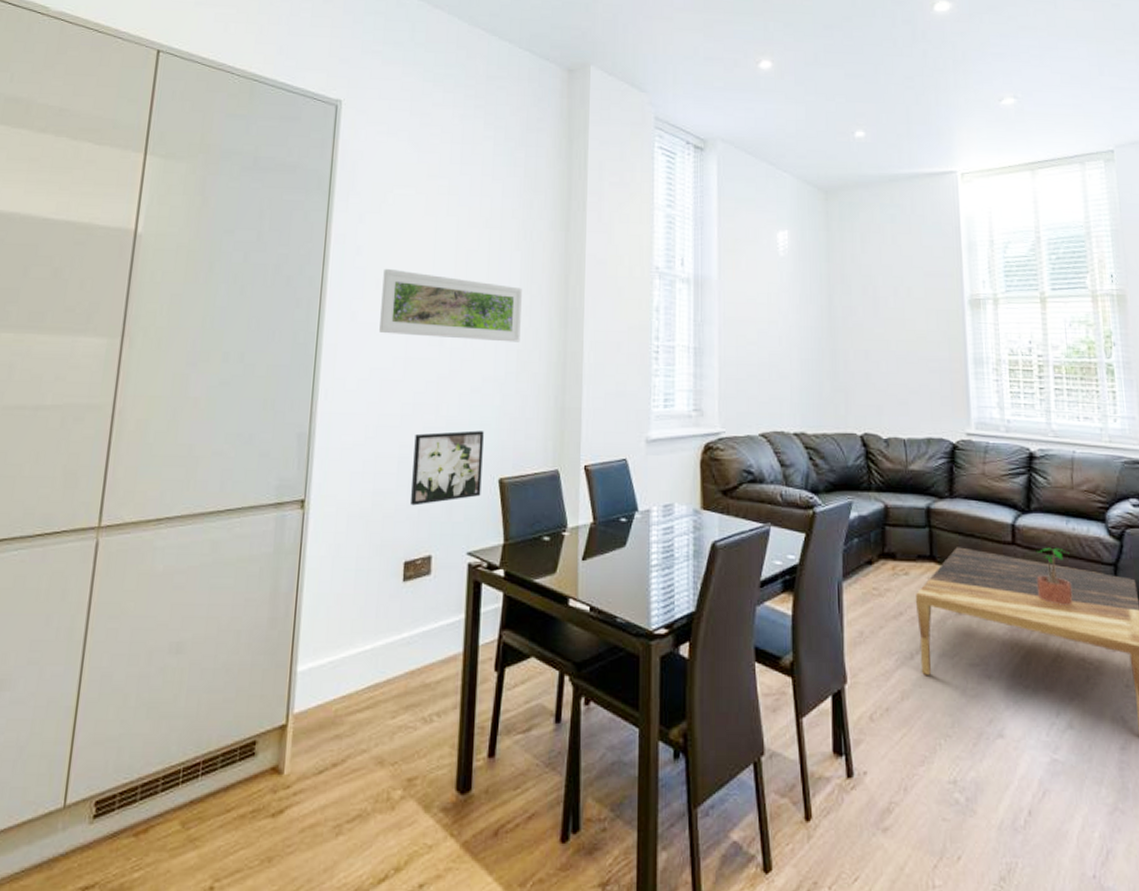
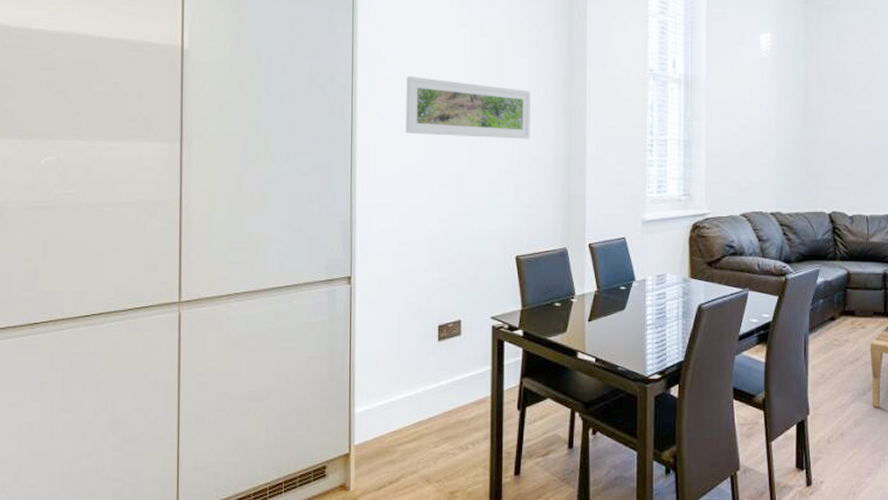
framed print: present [411,430,484,506] -> none [441,216,501,280]

